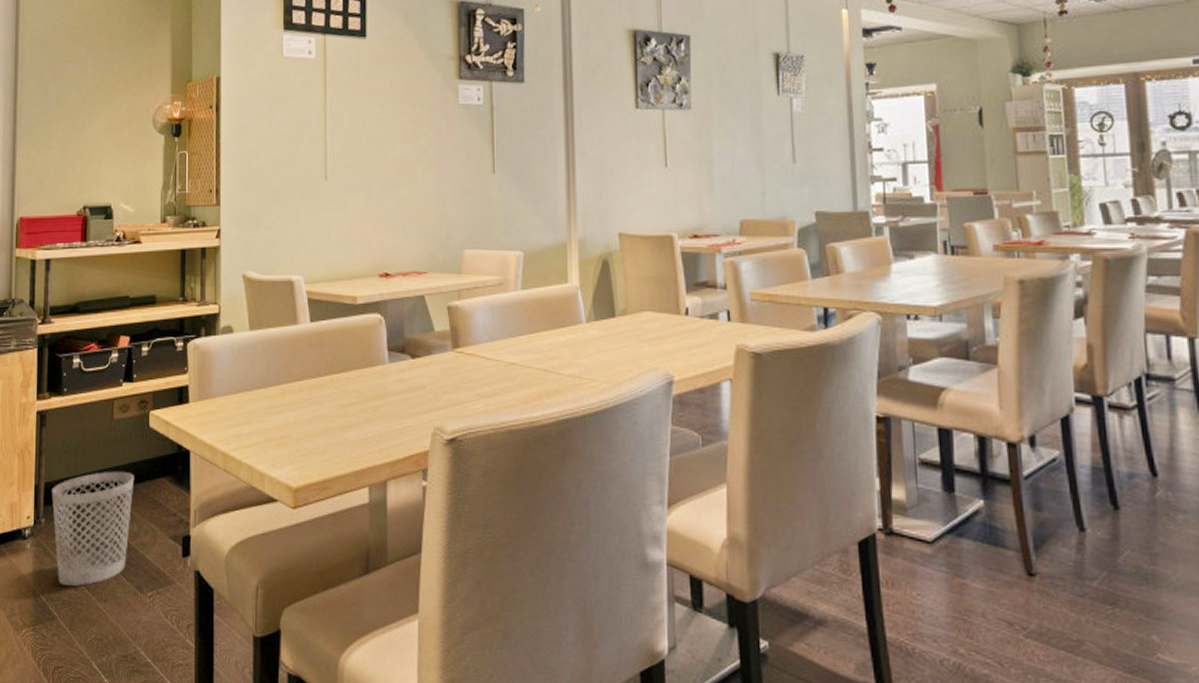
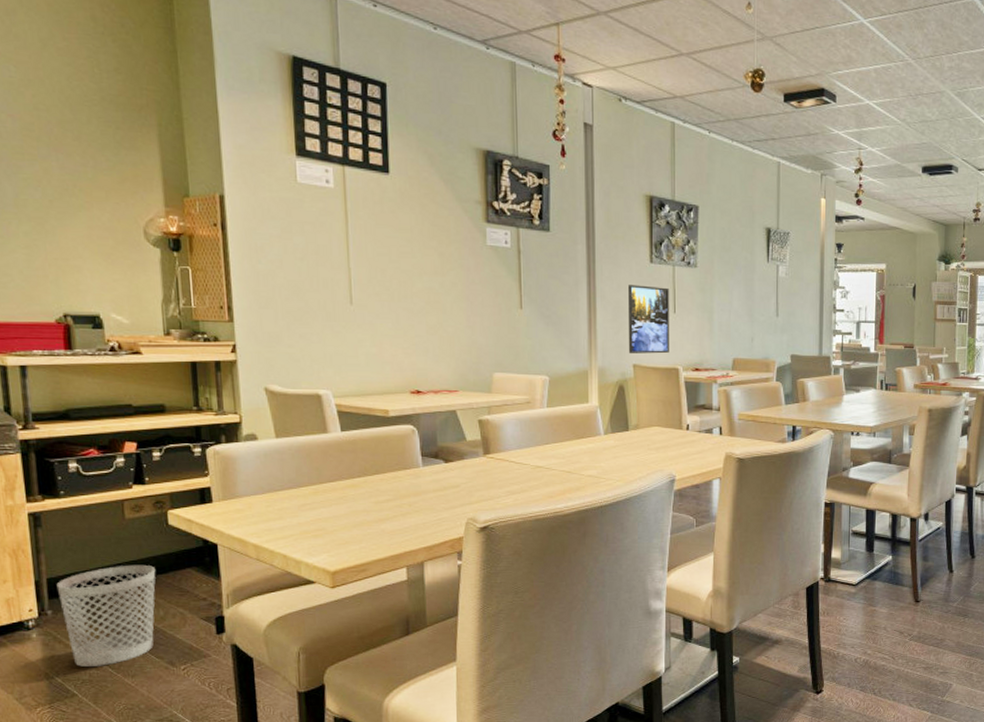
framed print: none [611,136,661,219] -> present [628,285,669,354]

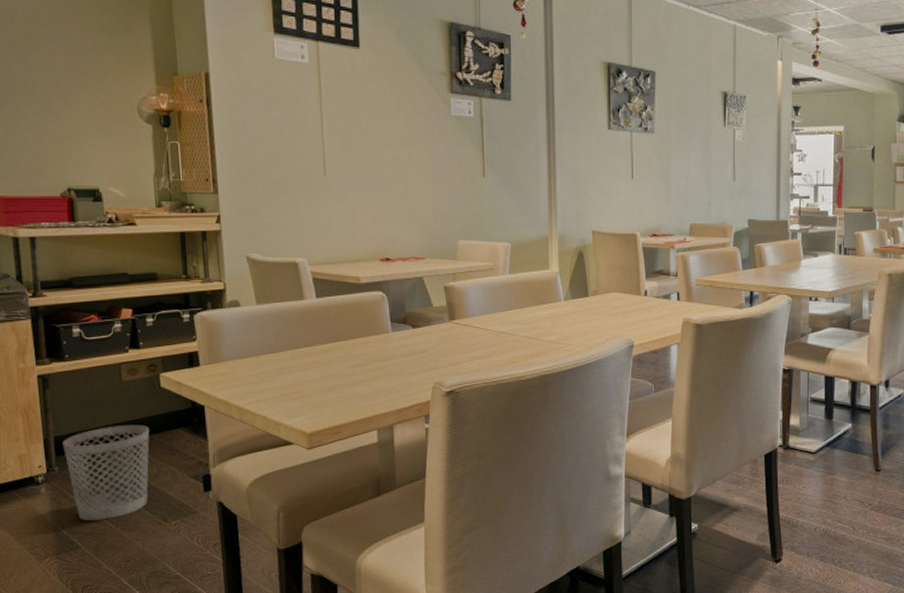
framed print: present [628,285,669,354] -> none [587,152,627,220]

